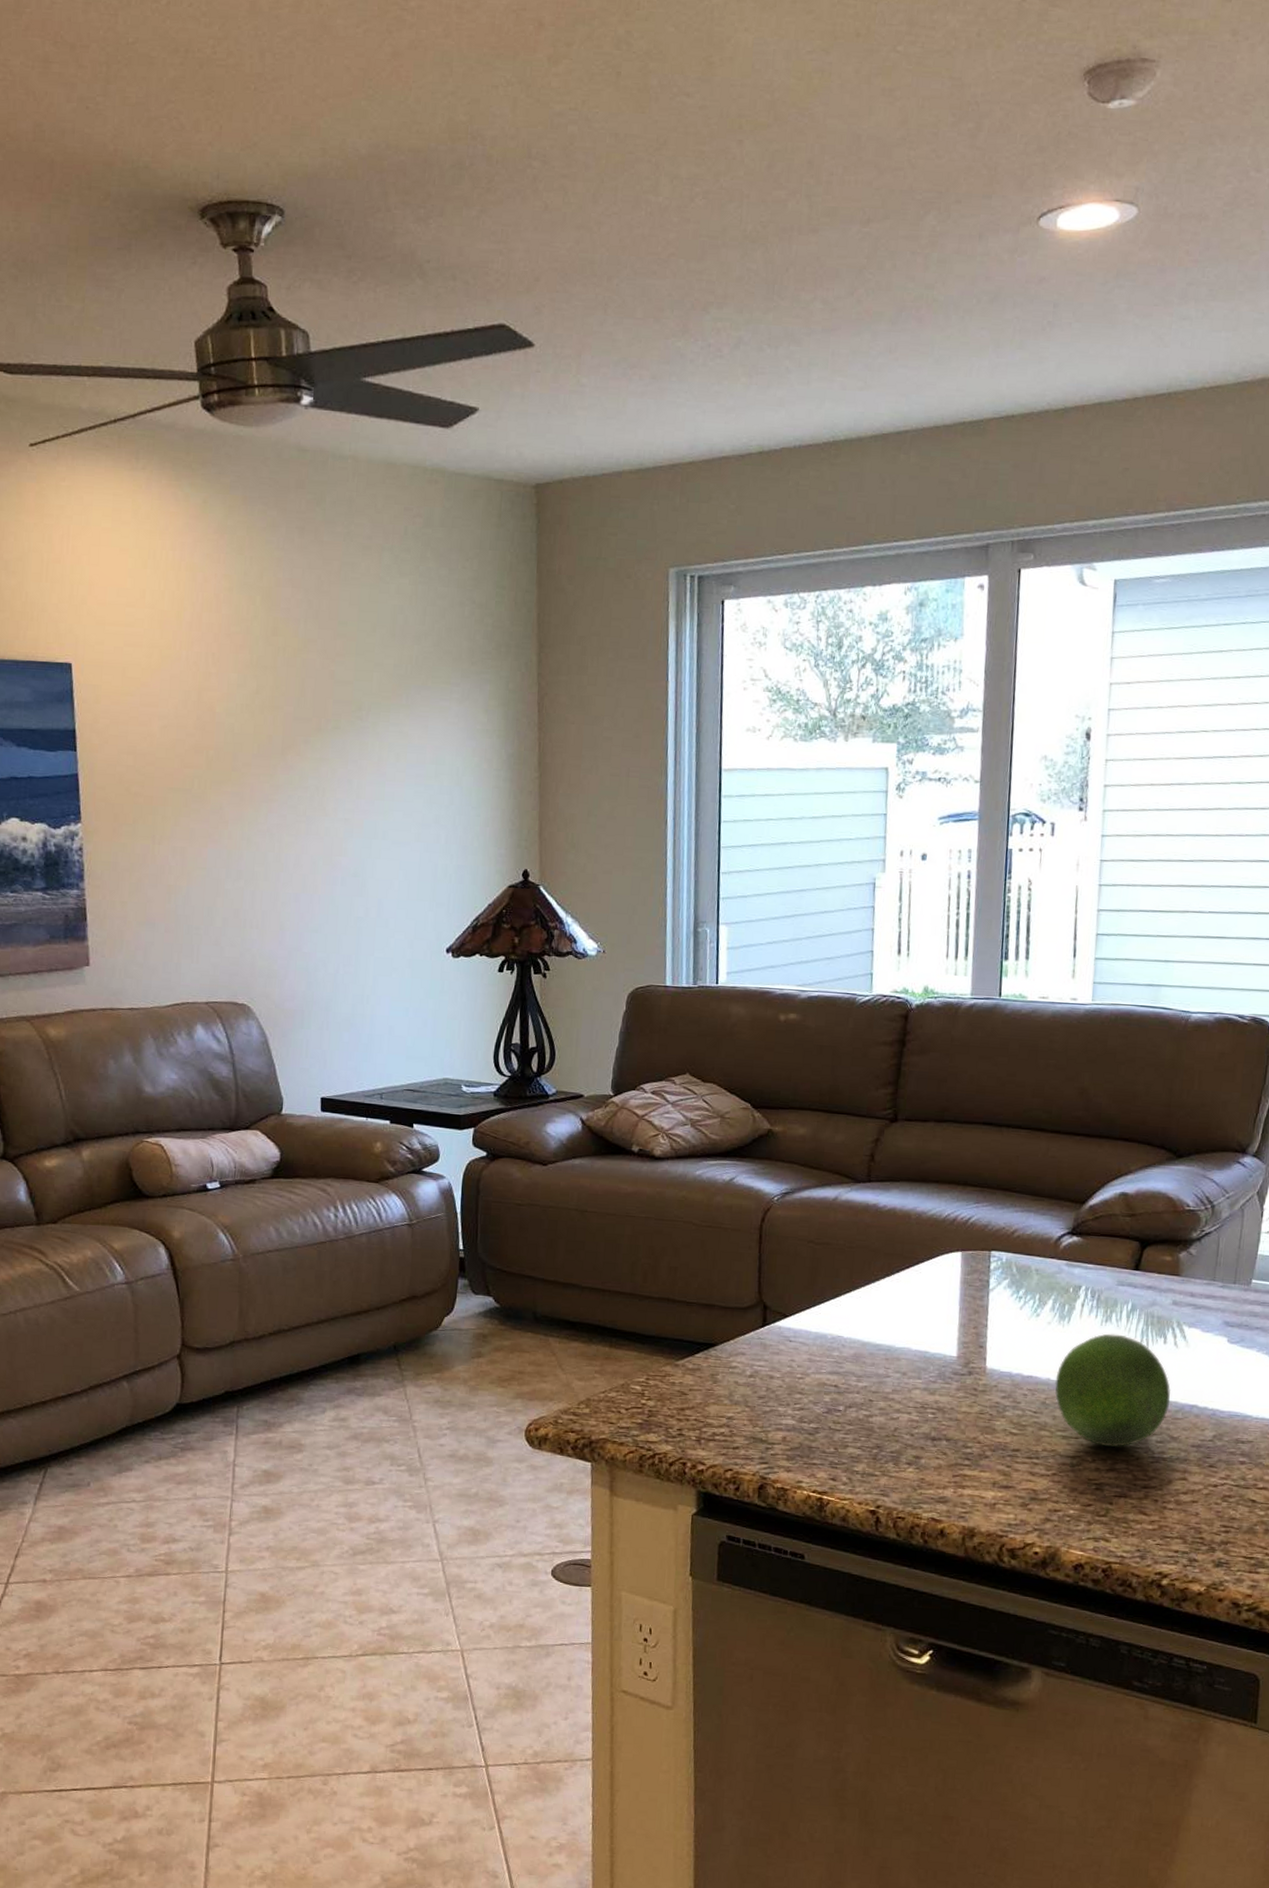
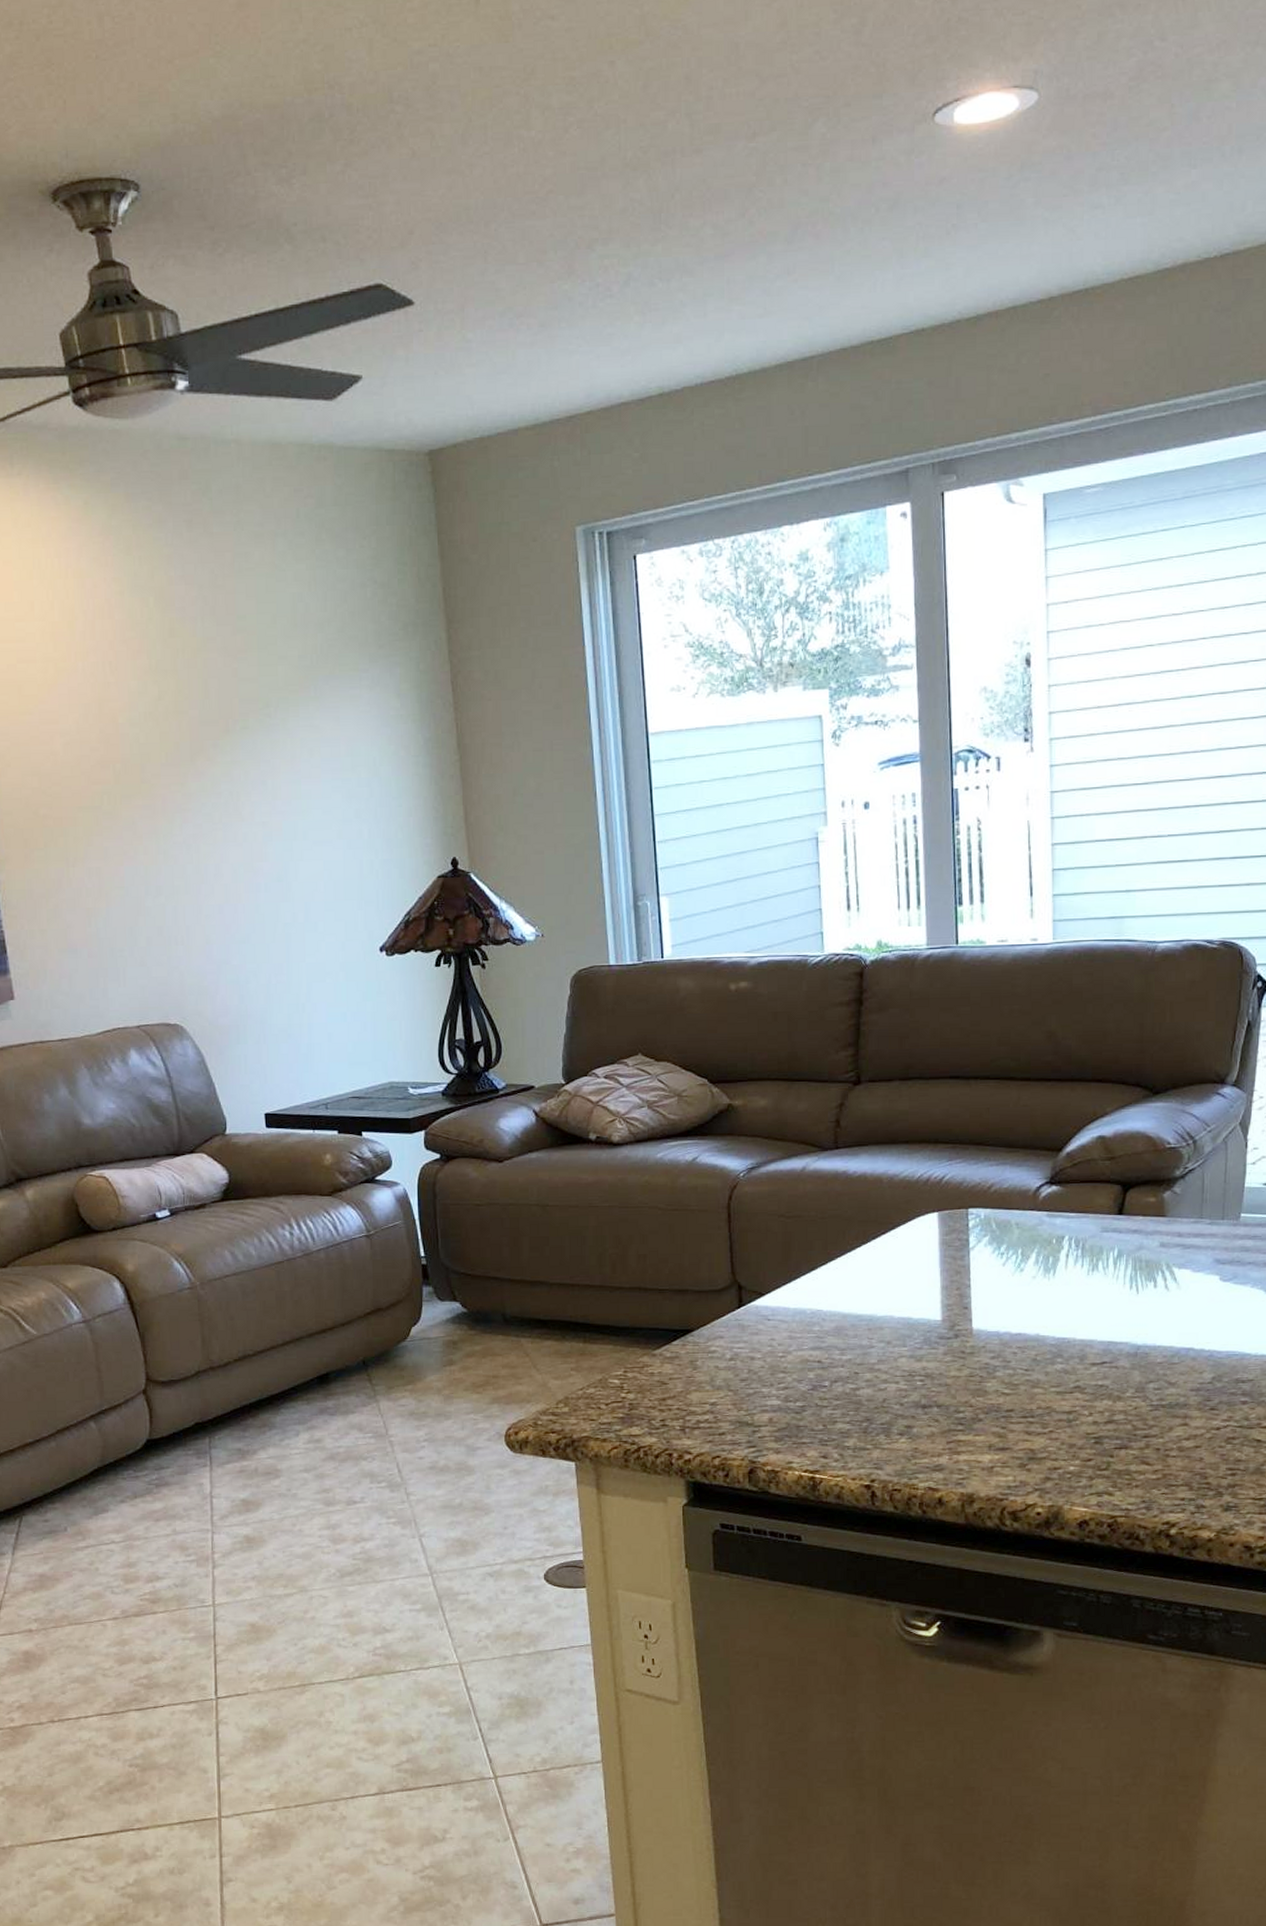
fruit: present [1055,1333,1171,1447] -> none [1045,1282,1165,1398]

